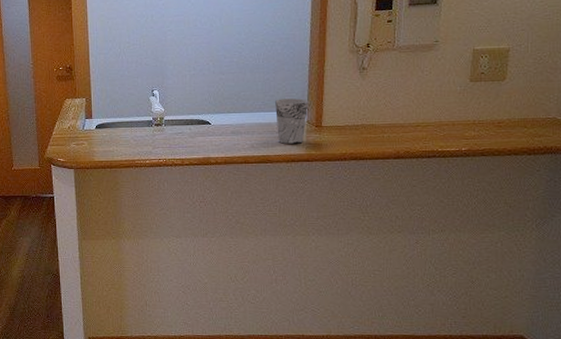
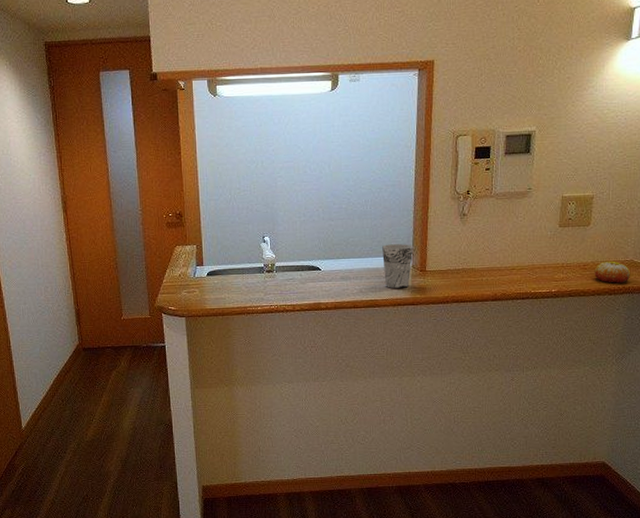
fruit: none [510,118,552,143] -> present [594,260,630,283]

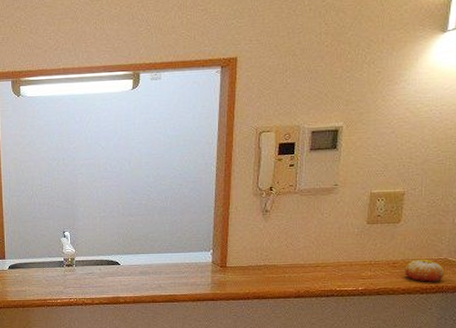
cup: present [382,244,414,289] -> none [182,240,214,285]

